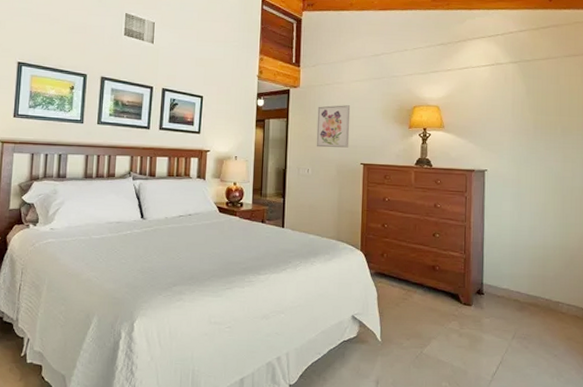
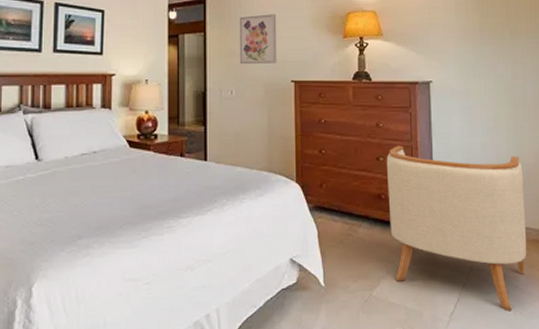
chair: none [441,224,567,377] -> present [386,145,527,312]

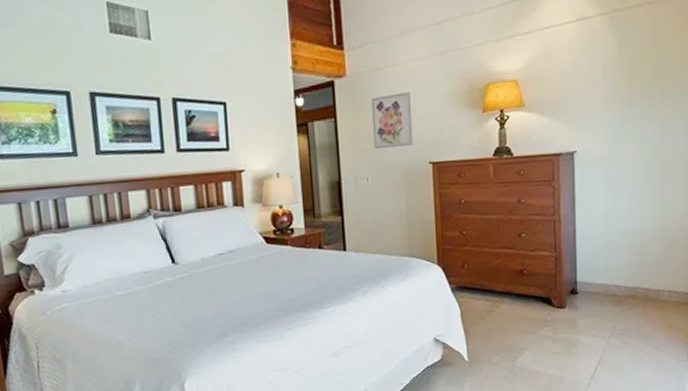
chair: present [386,145,527,312] -> none [528,220,668,370]

